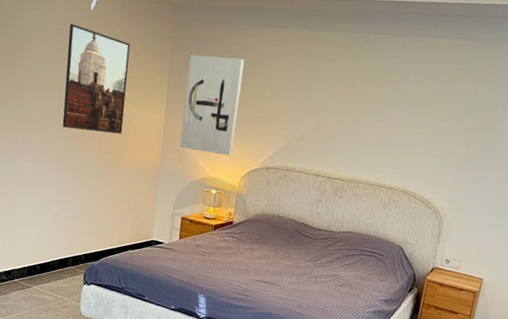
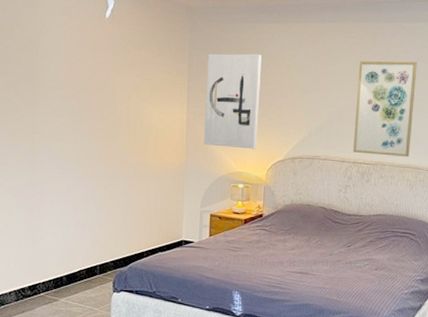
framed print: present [62,24,130,134] -> none [83,32,148,136]
wall art: none [328,73,404,176] -> present [352,61,417,157]

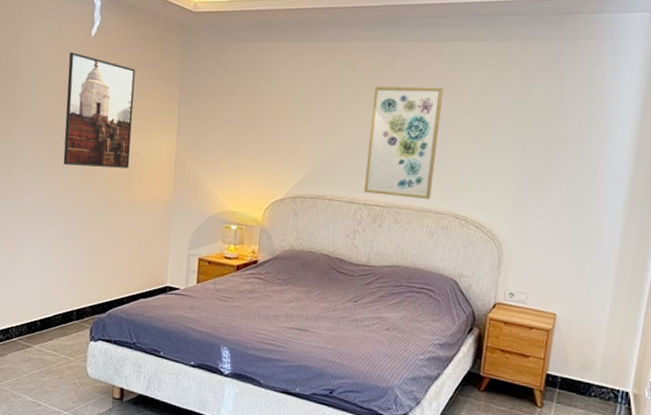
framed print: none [83,32,148,136] -> present [63,52,136,168]
wall art: present [204,53,262,149] -> none [194,76,262,186]

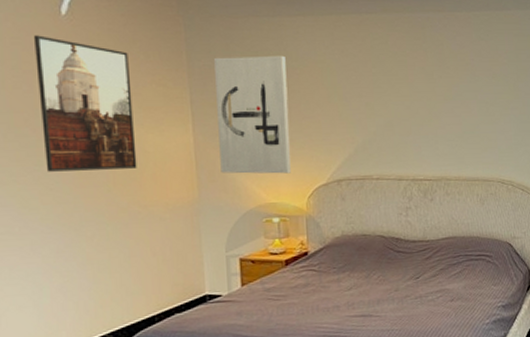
wall art: none [194,76,262,186] -> present [214,55,291,174]
wall art: present [363,86,444,199] -> none [408,57,477,169]

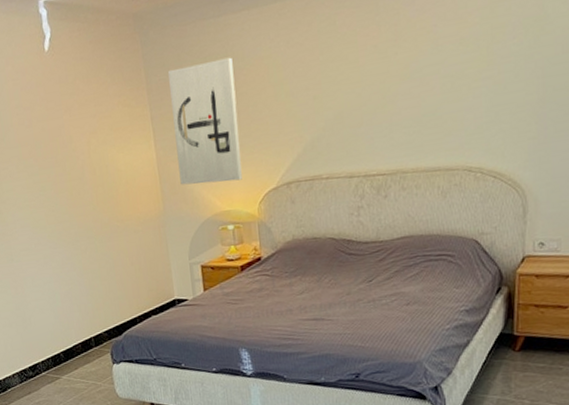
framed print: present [33,35,137,172] -> none [27,73,113,196]

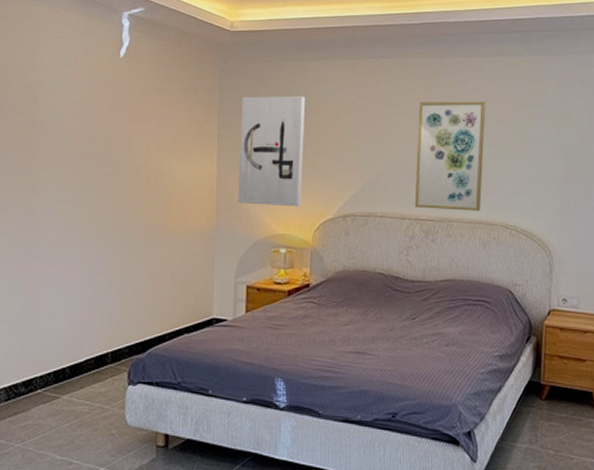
wall art: none [359,22,440,163] -> present [414,101,486,211]

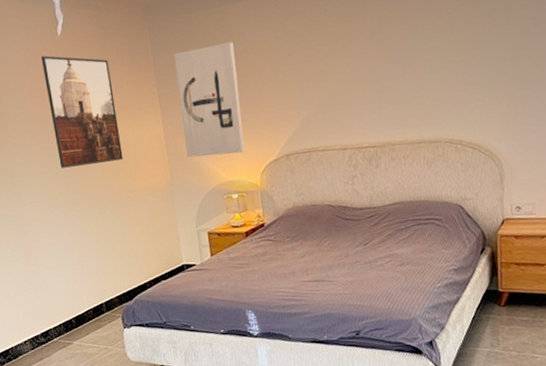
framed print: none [91,75,170,195] -> present [40,55,123,168]
wall art: present [414,101,486,211] -> none [347,12,423,137]

